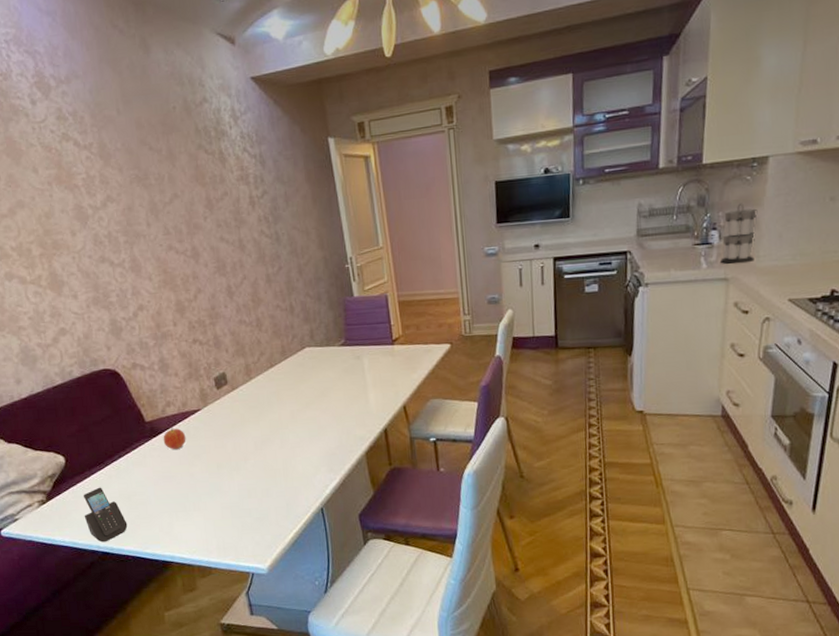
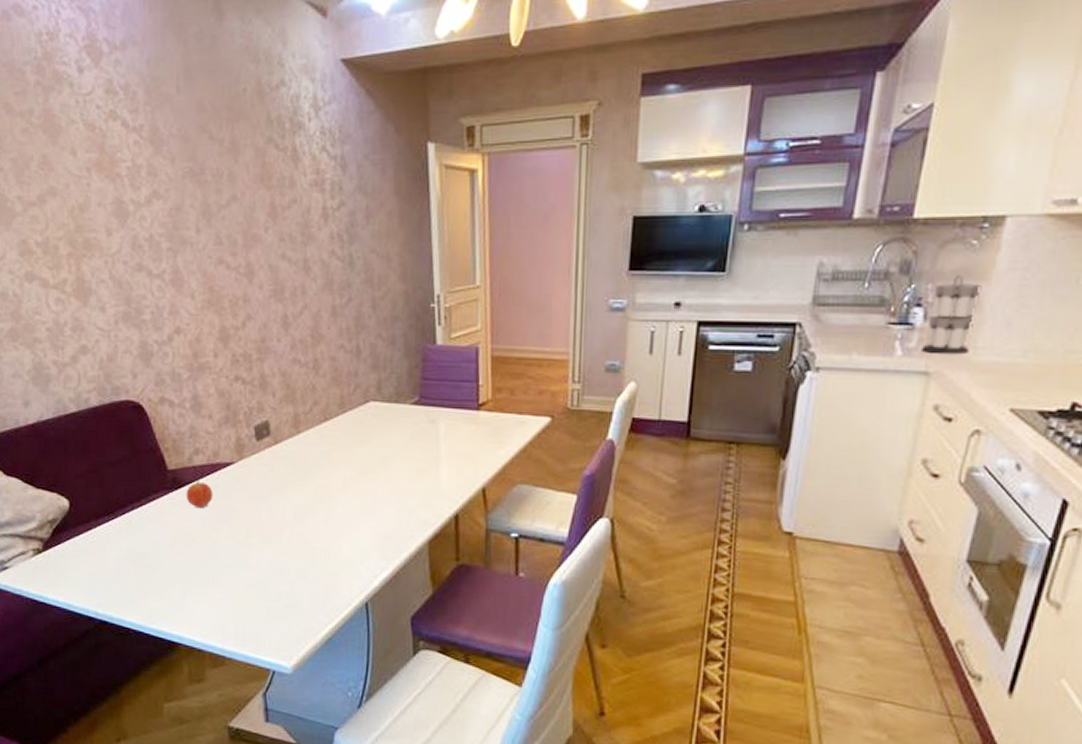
cordless phone: present [83,487,128,543] -> none [83,541,133,609]

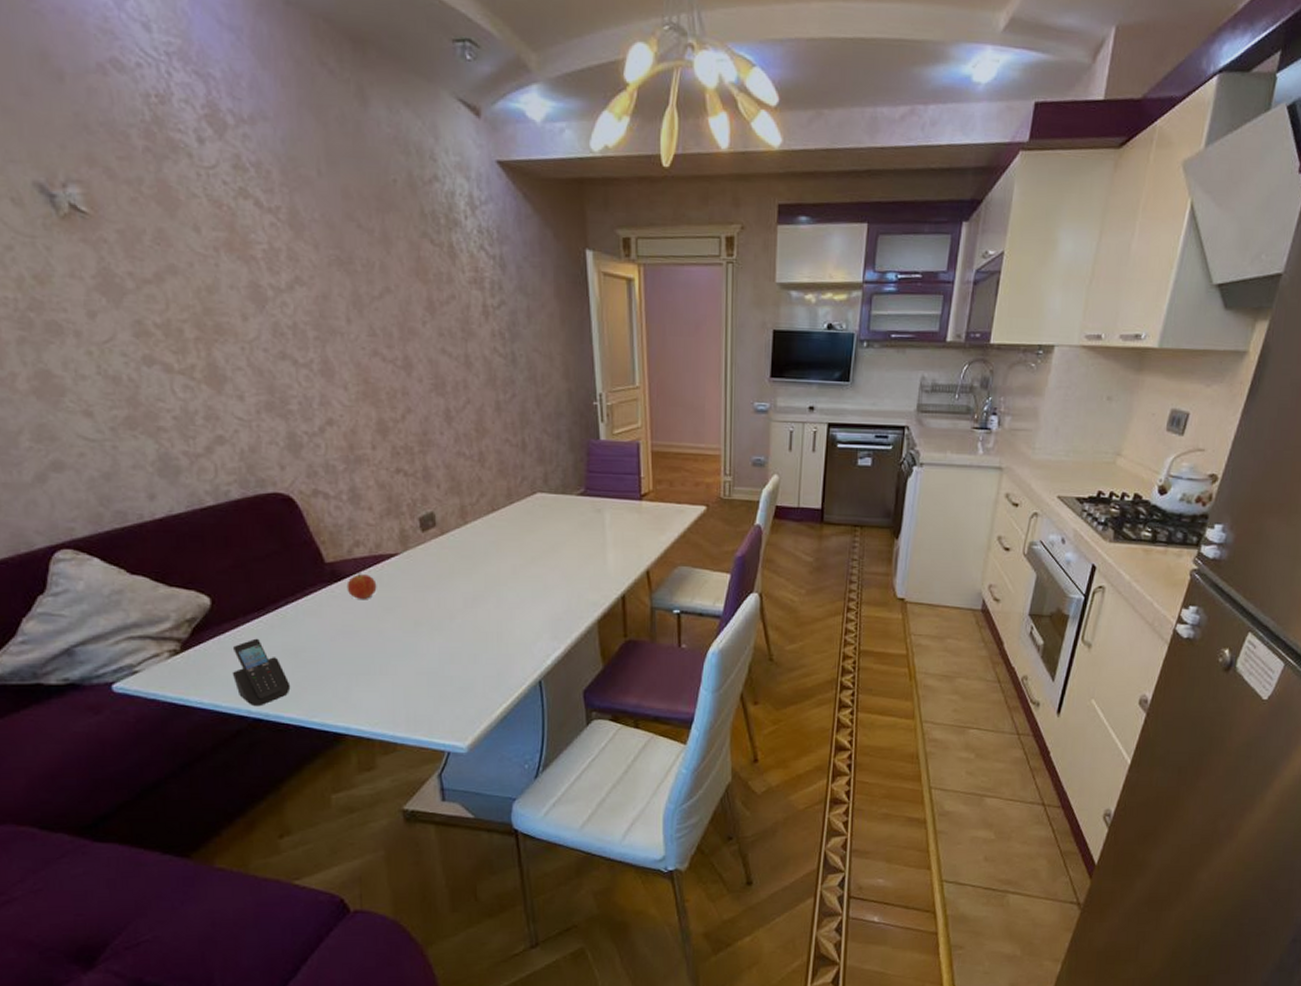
cordless phone: none [83,541,133,609] -> present [232,638,291,707]
spice rack: present [922,275,982,355] -> none [997,390,1038,454]

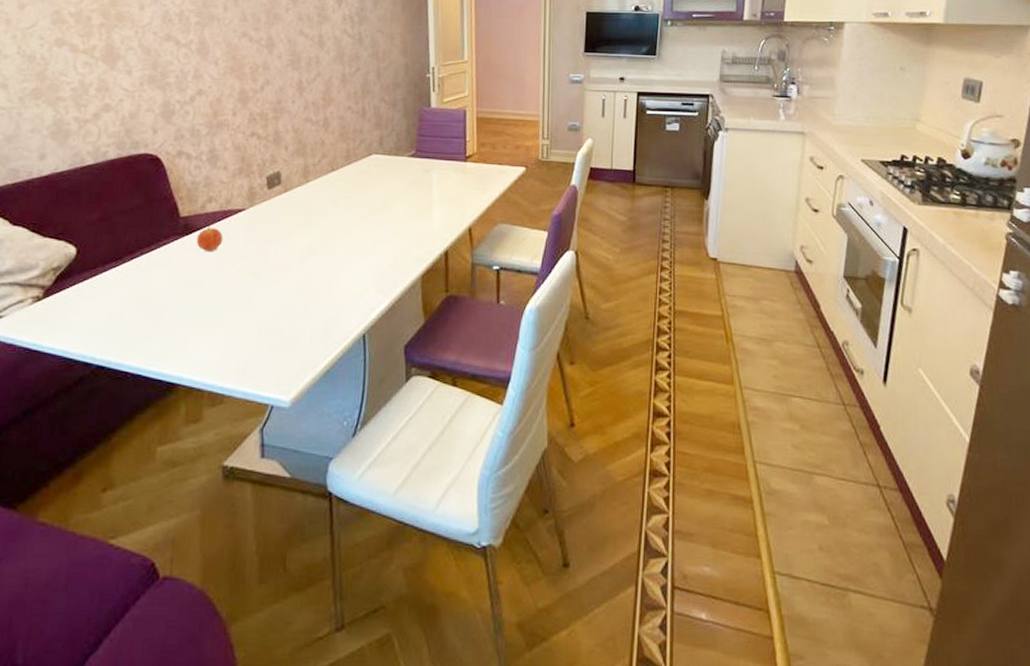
cordless phone: present [232,638,291,707] -> none [84,287,135,354]

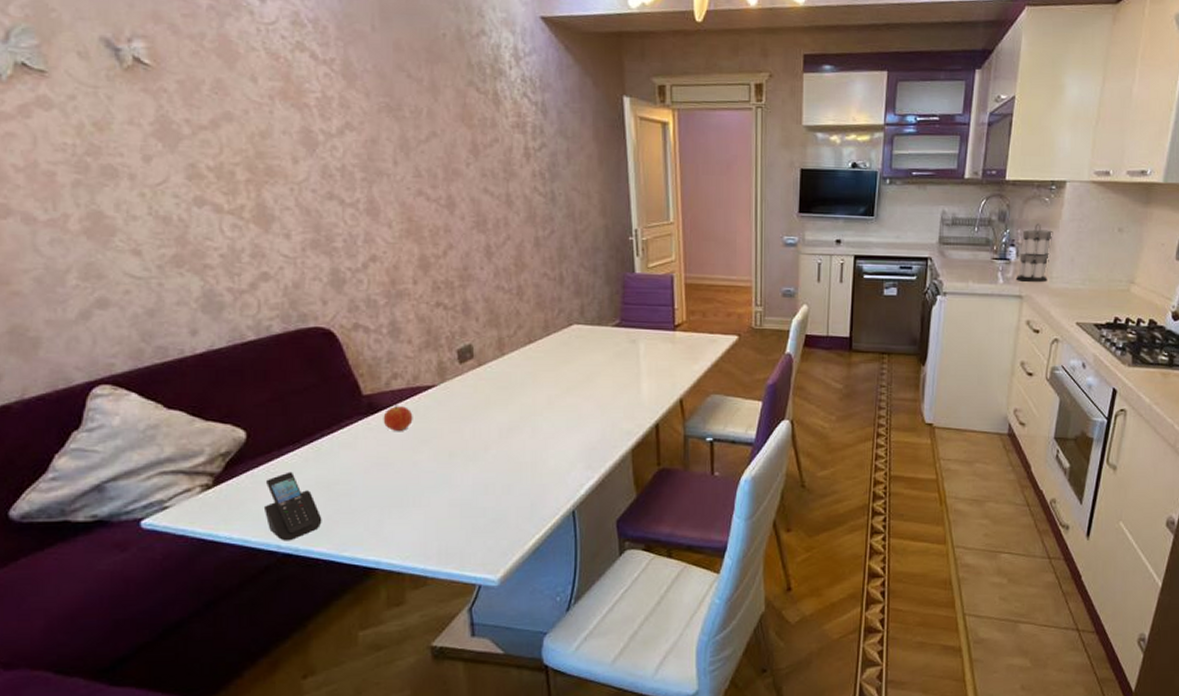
cordless phone: none [84,287,135,354] -> present [263,472,322,541]
spice rack: none [798,62,834,120] -> present [1017,223,1053,283]

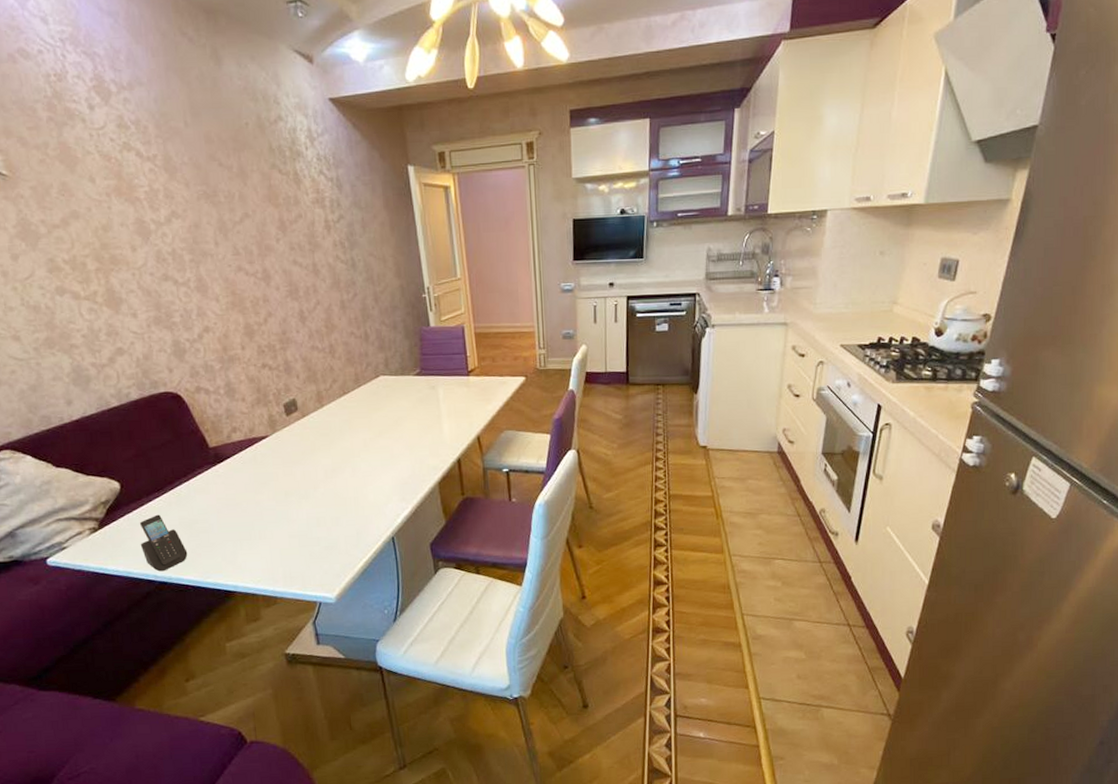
fruit: present [383,403,413,432] -> none [228,453,253,477]
spice rack: present [1017,223,1053,283] -> none [781,252,816,310]

